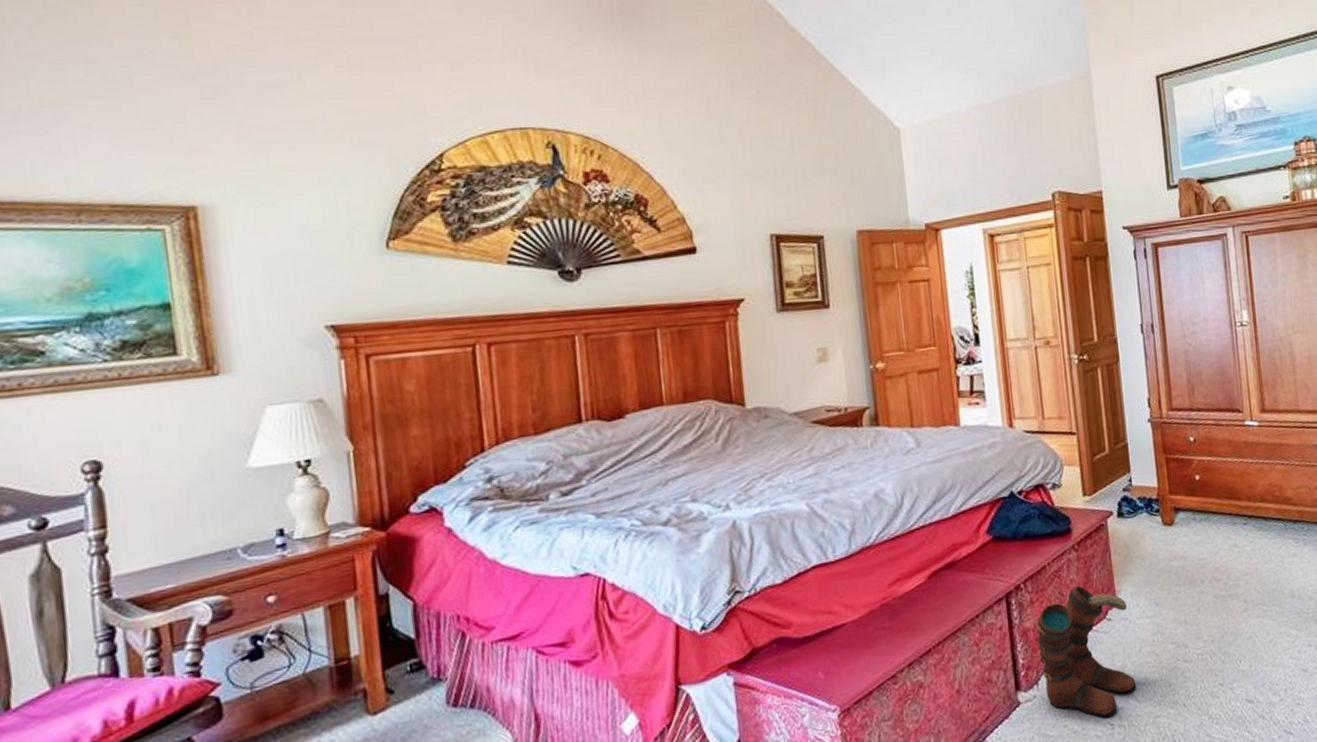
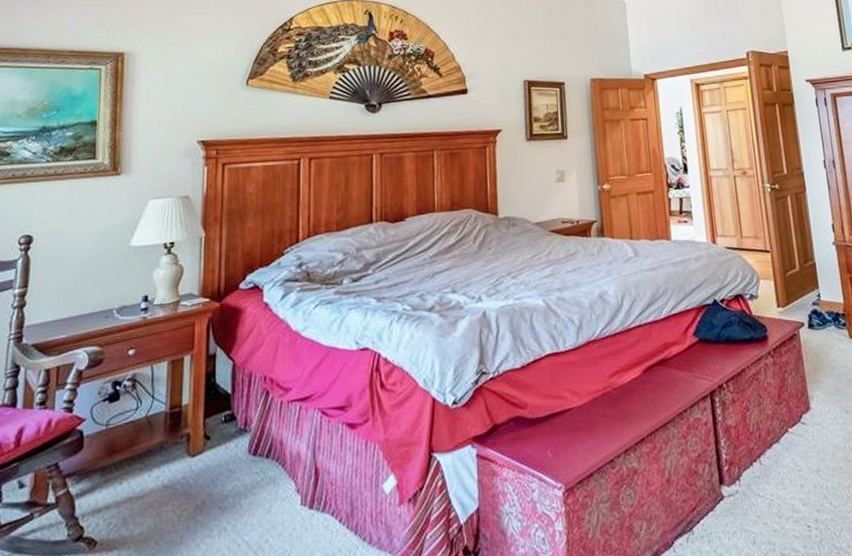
boots: present [1036,585,1137,718] -> none [737,389,831,519]

